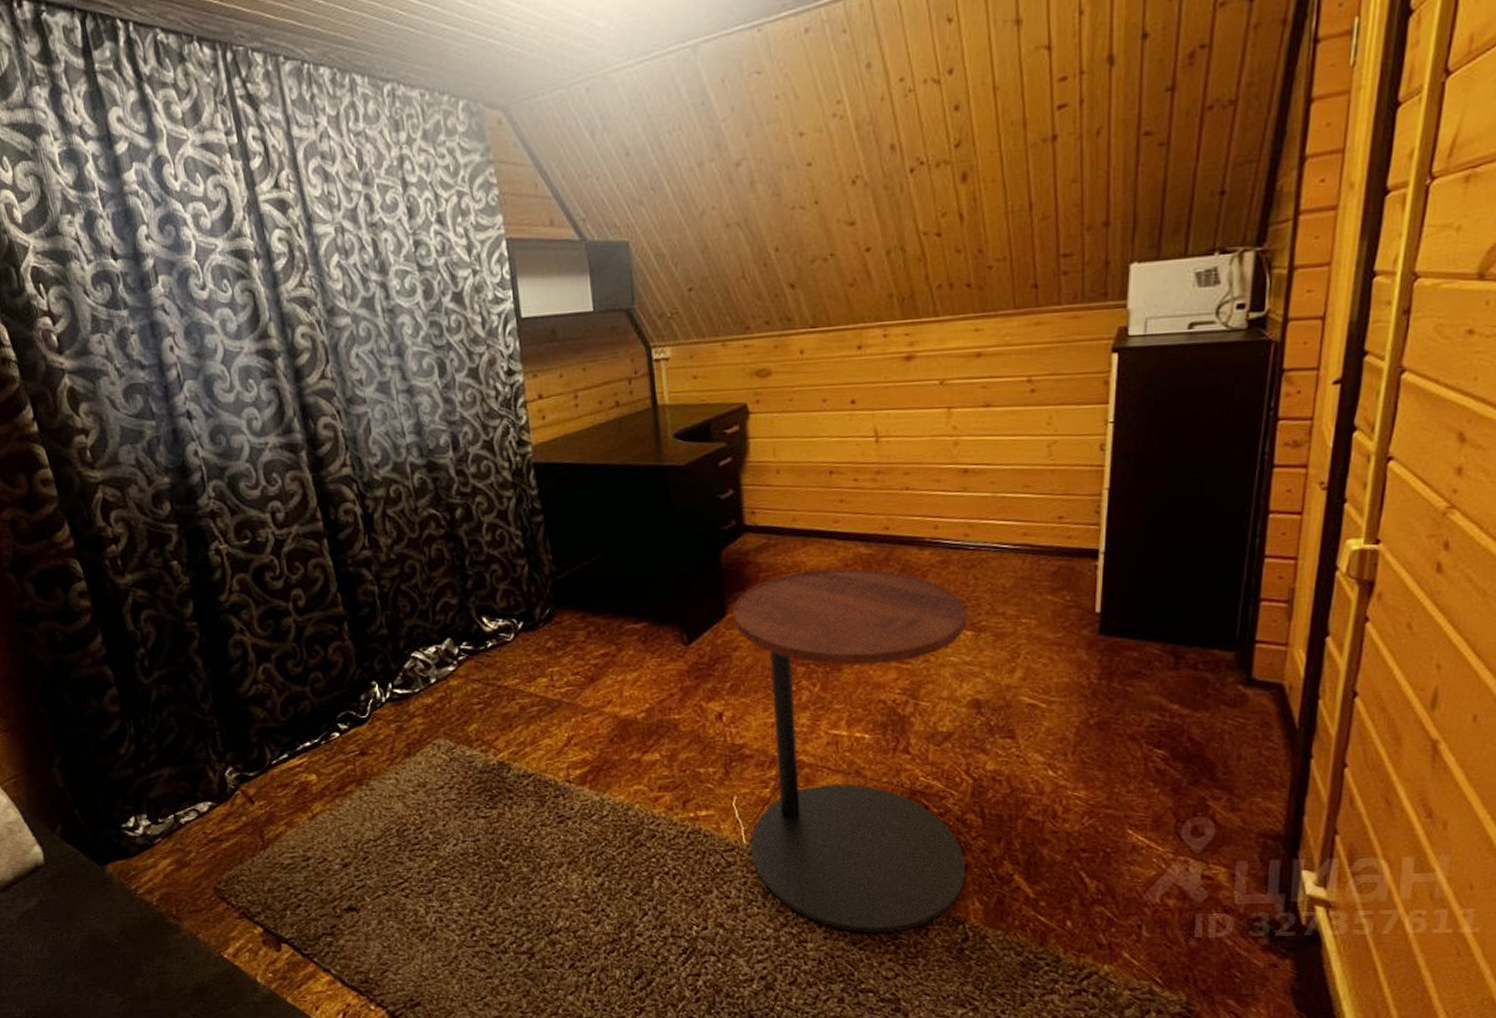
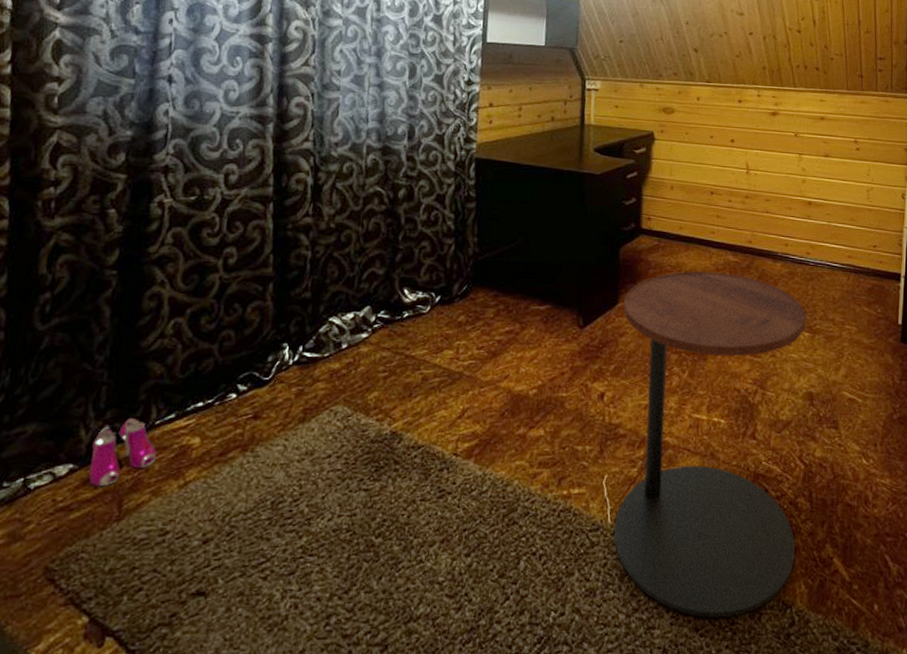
shoe: none [222,759,281,821] -> present [89,417,157,487]

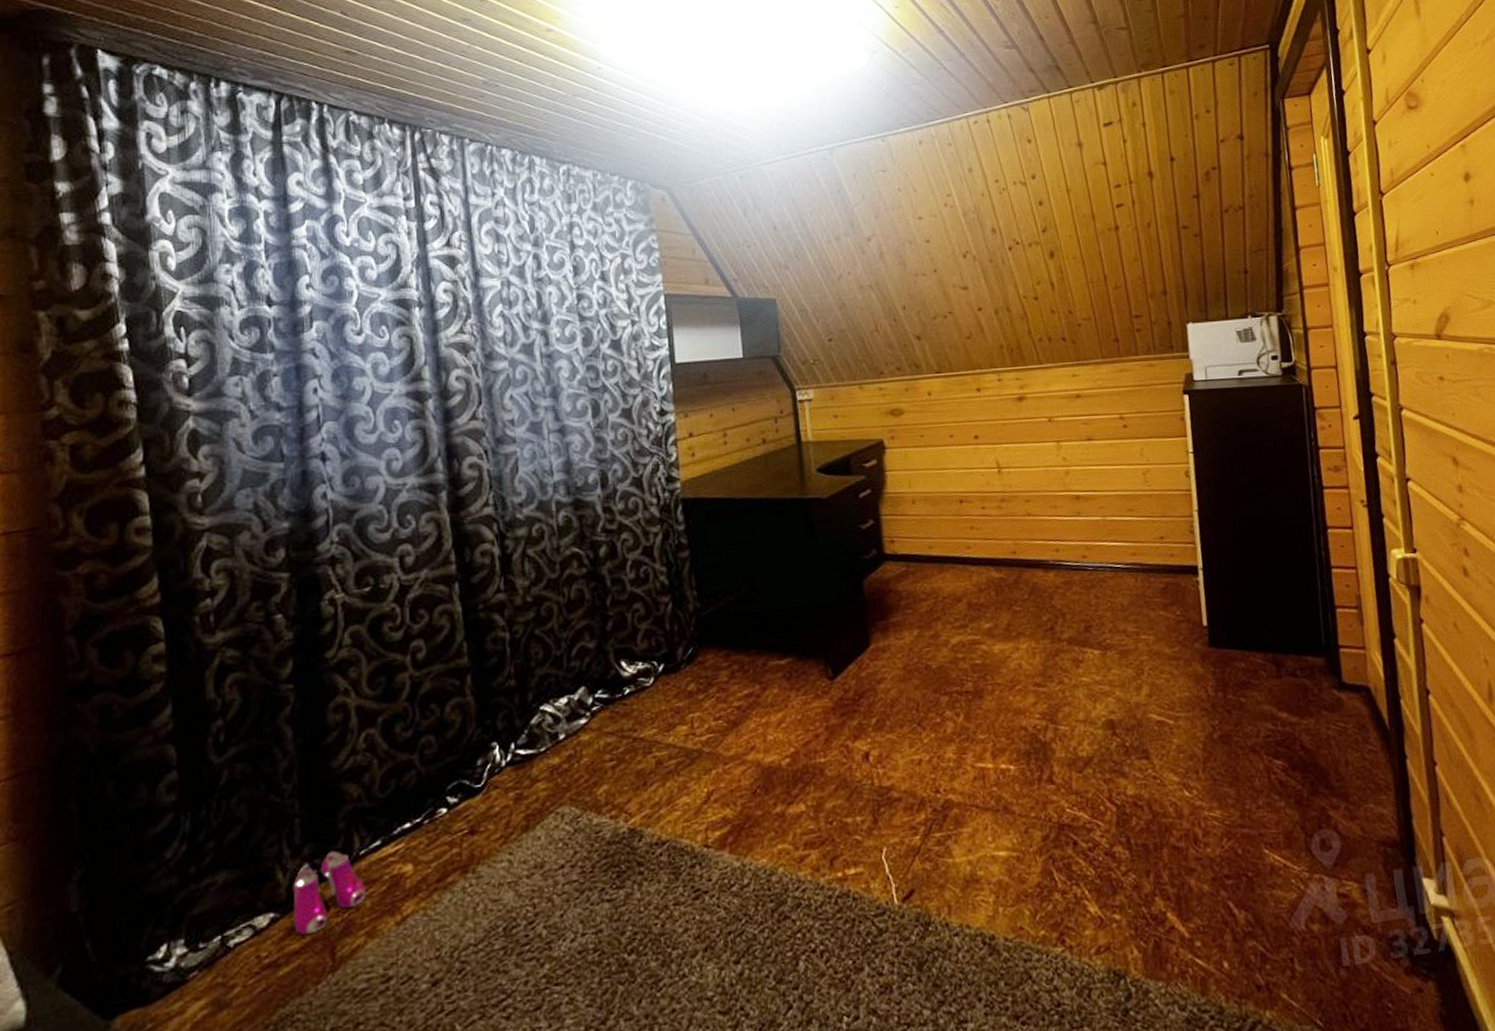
side table: present [614,271,806,619] -> none [876,592,1121,1002]

